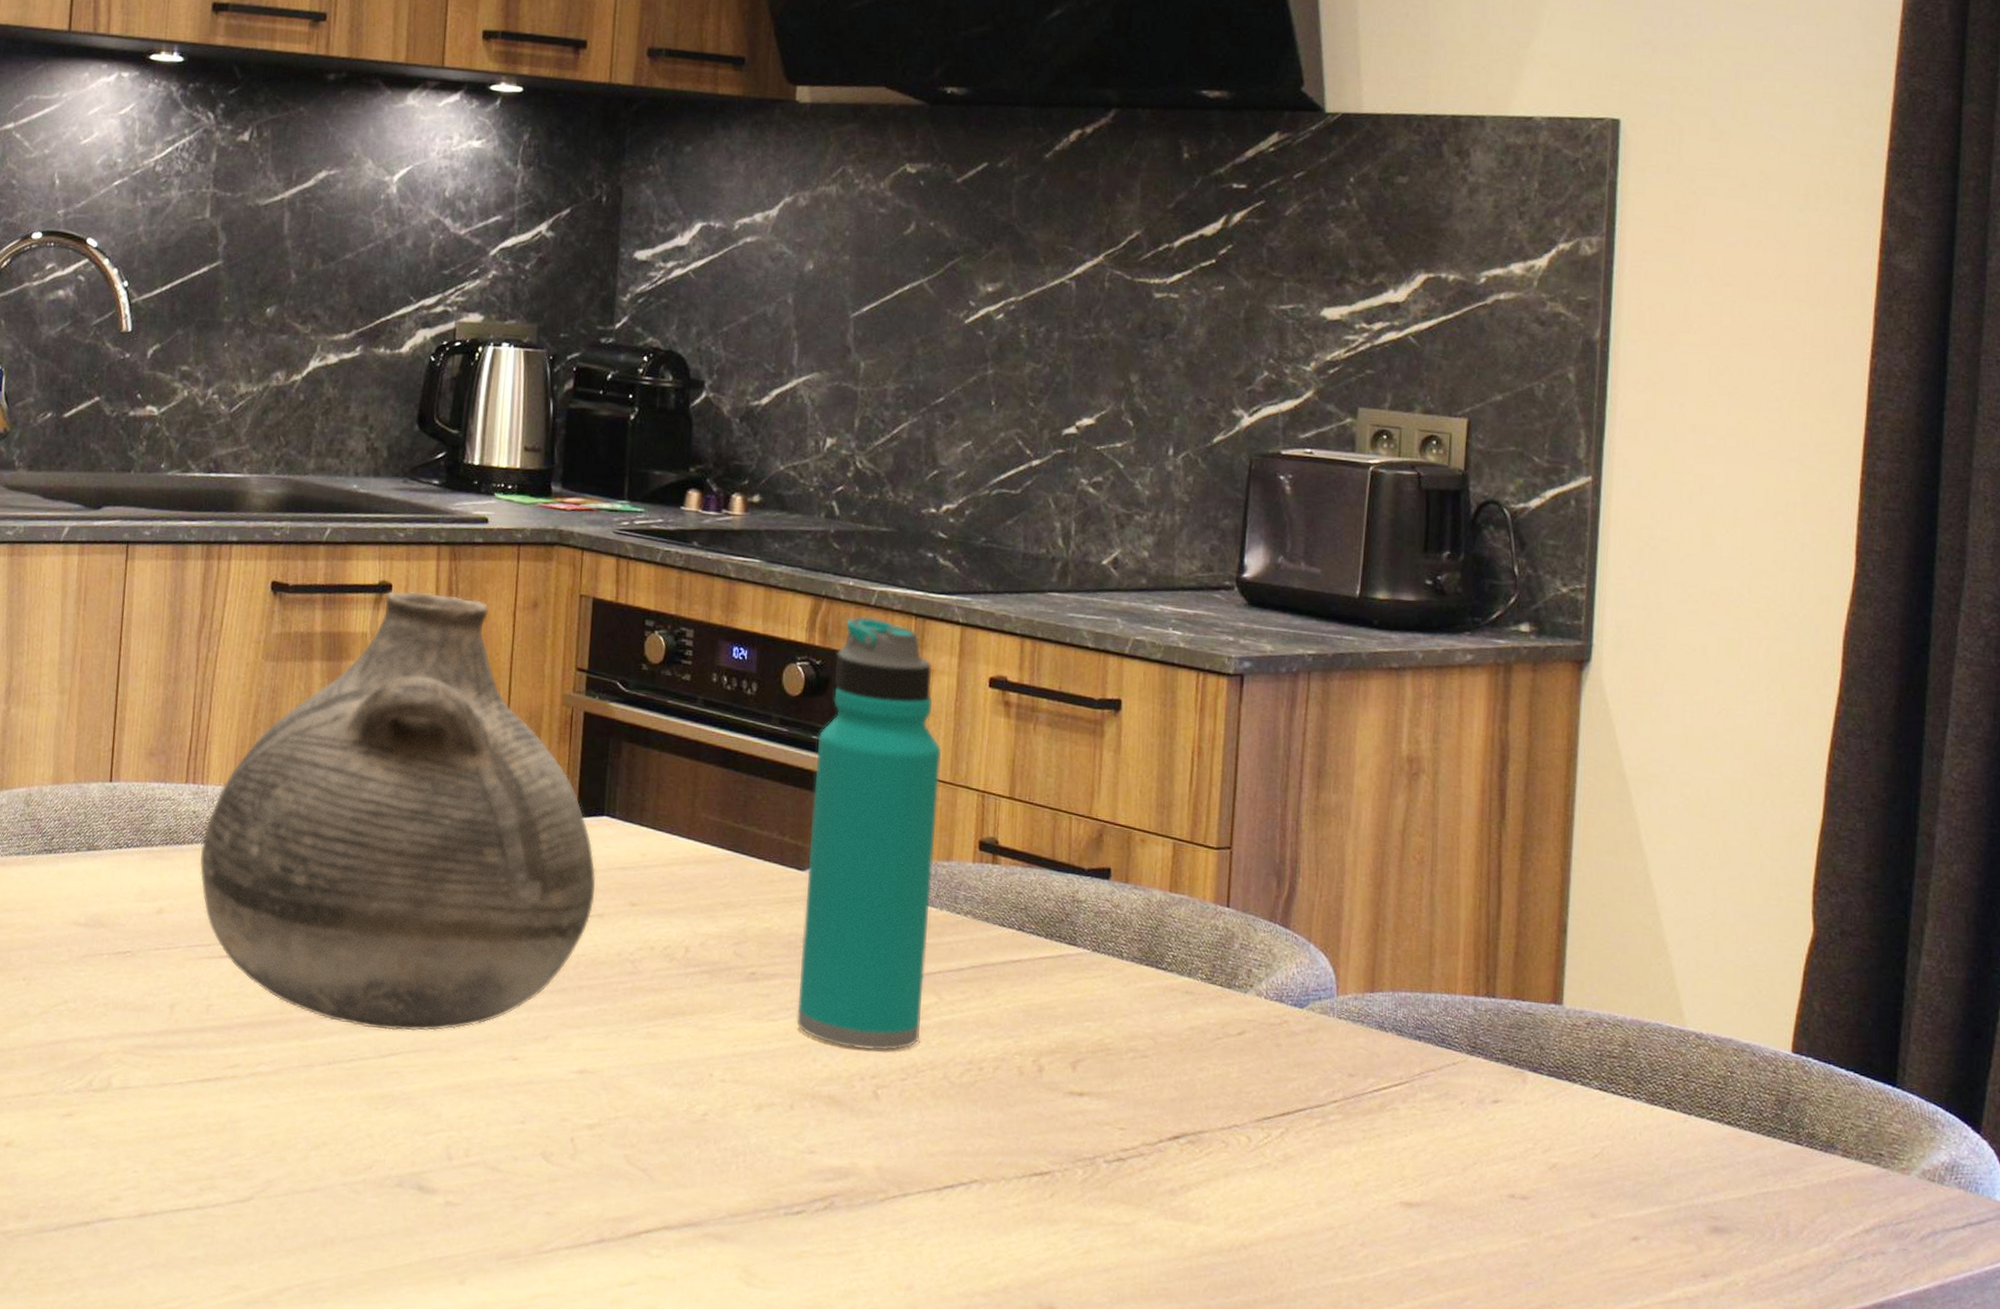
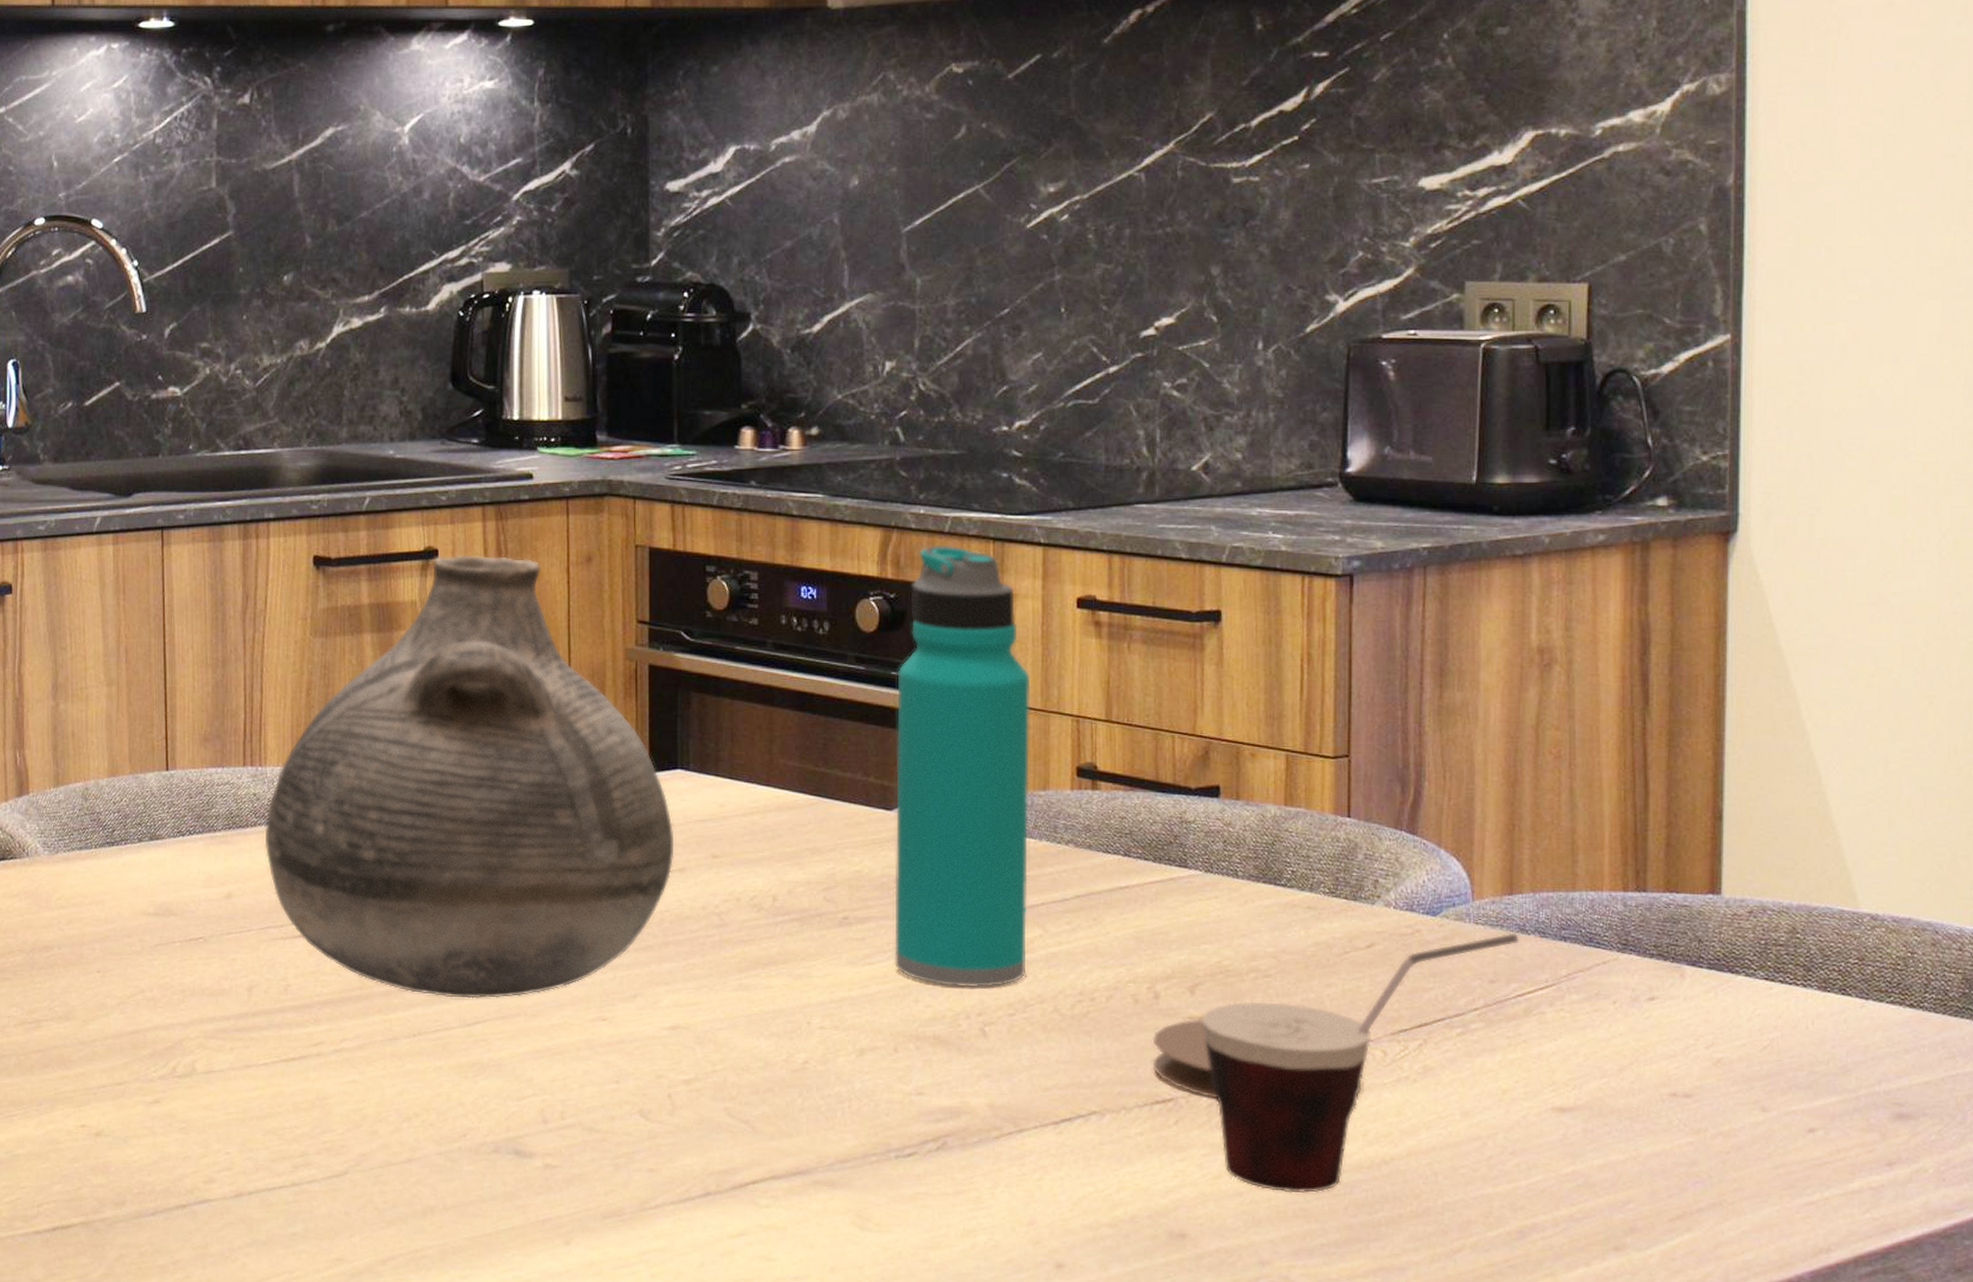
coaster: none [1032,1094,1226,1176] -> present [1152,1019,1362,1099]
cup: none [1079,1029,1379,1273] -> present [1200,933,1520,1193]

